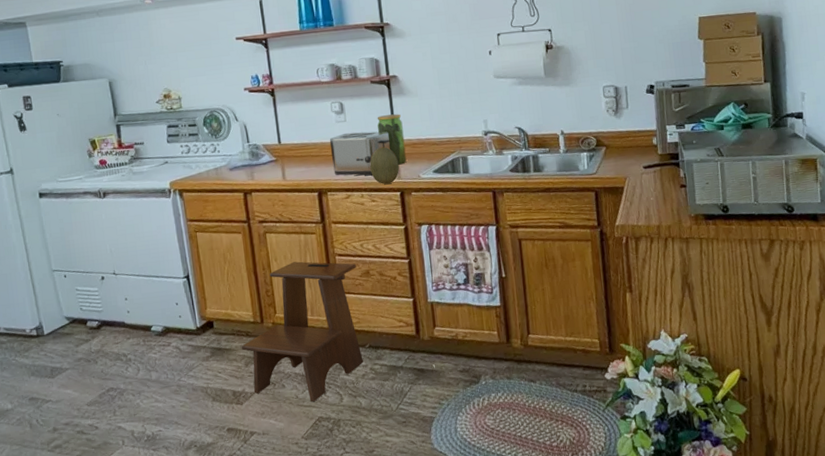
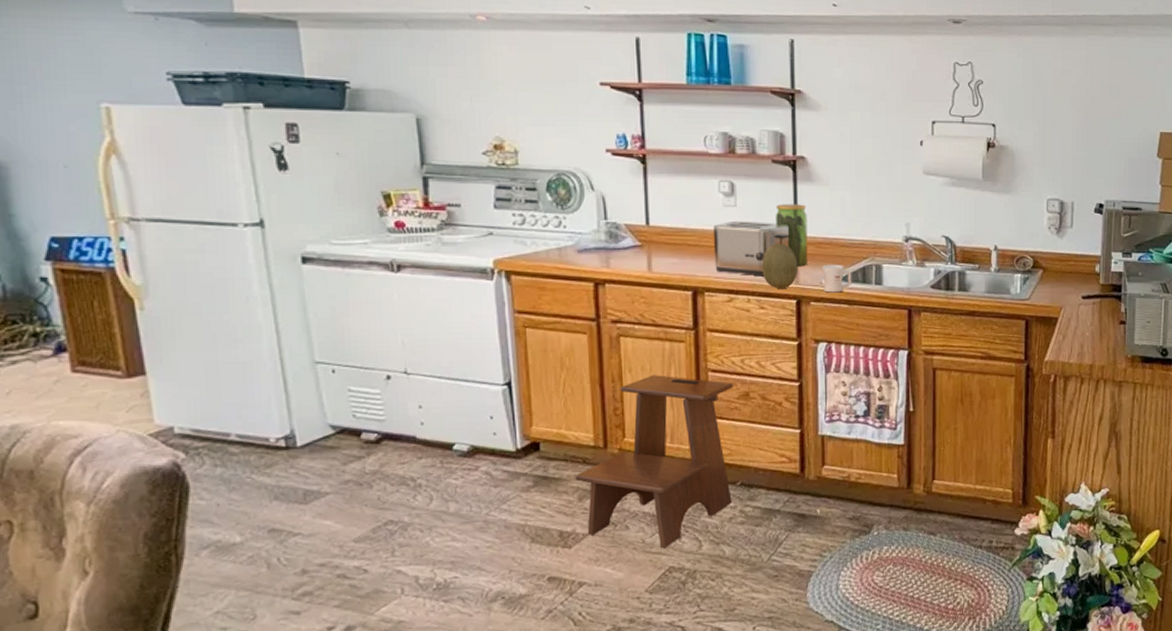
mug: none [418,159,444,184] -> present [821,264,852,293]

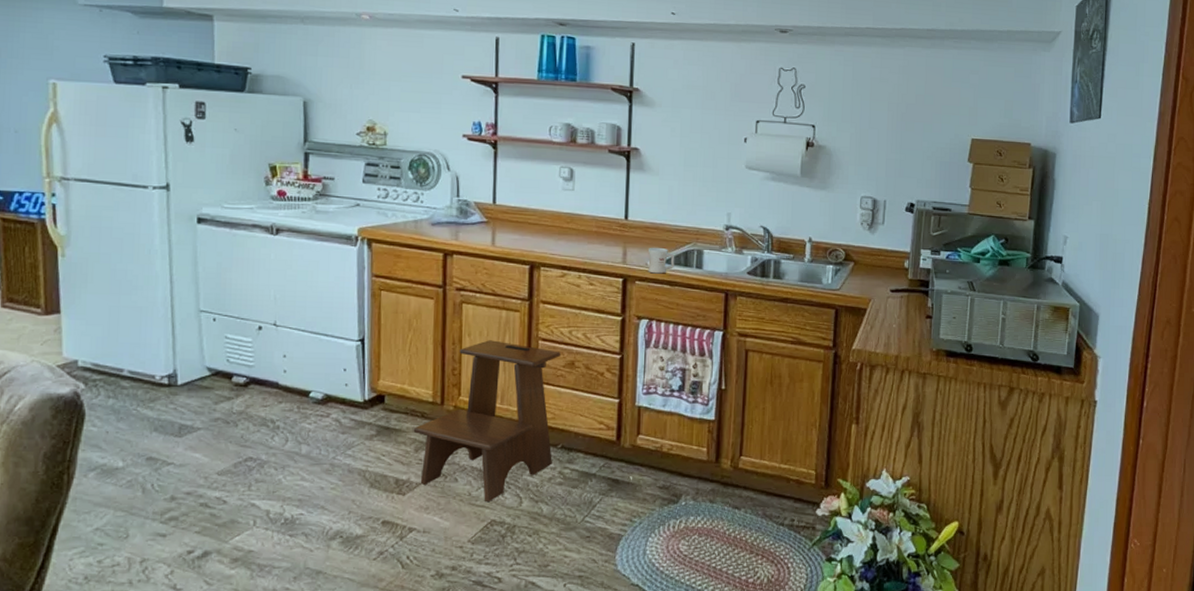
toaster: present [712,220,789,277] -> none [551,203,620,256]
fruit: present [762,243,798,288] -> none [593,225,626,267]
jar: present [775,204,808,267] -> none [608,190,637,248]

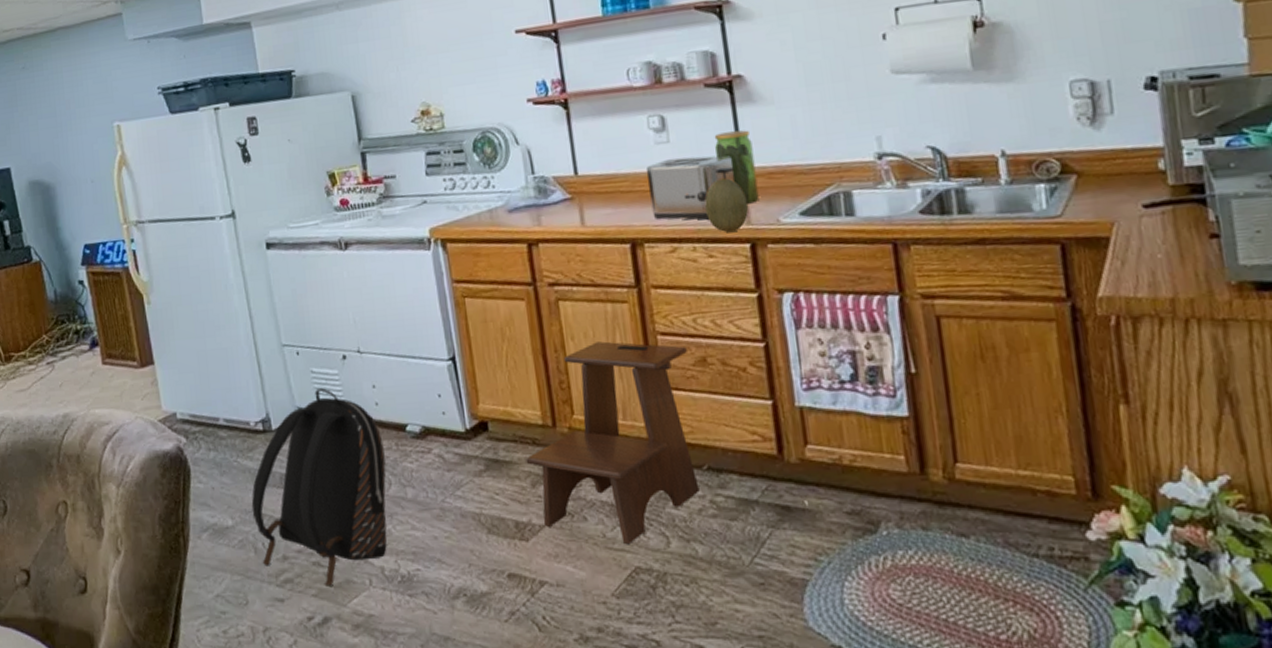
backpack: none [145,353,286,525] -> present [251,388,387,586]
toaster: none [551,203,620,256] -> present [645,155,734,220]
fruit: none [593,225,626,267] -> present [705,178,748,232]
jar: none [608,190,637,248] -> present [714,130,759,204]
mug: present [647,247,675,274] -> none [776,196,817,232]

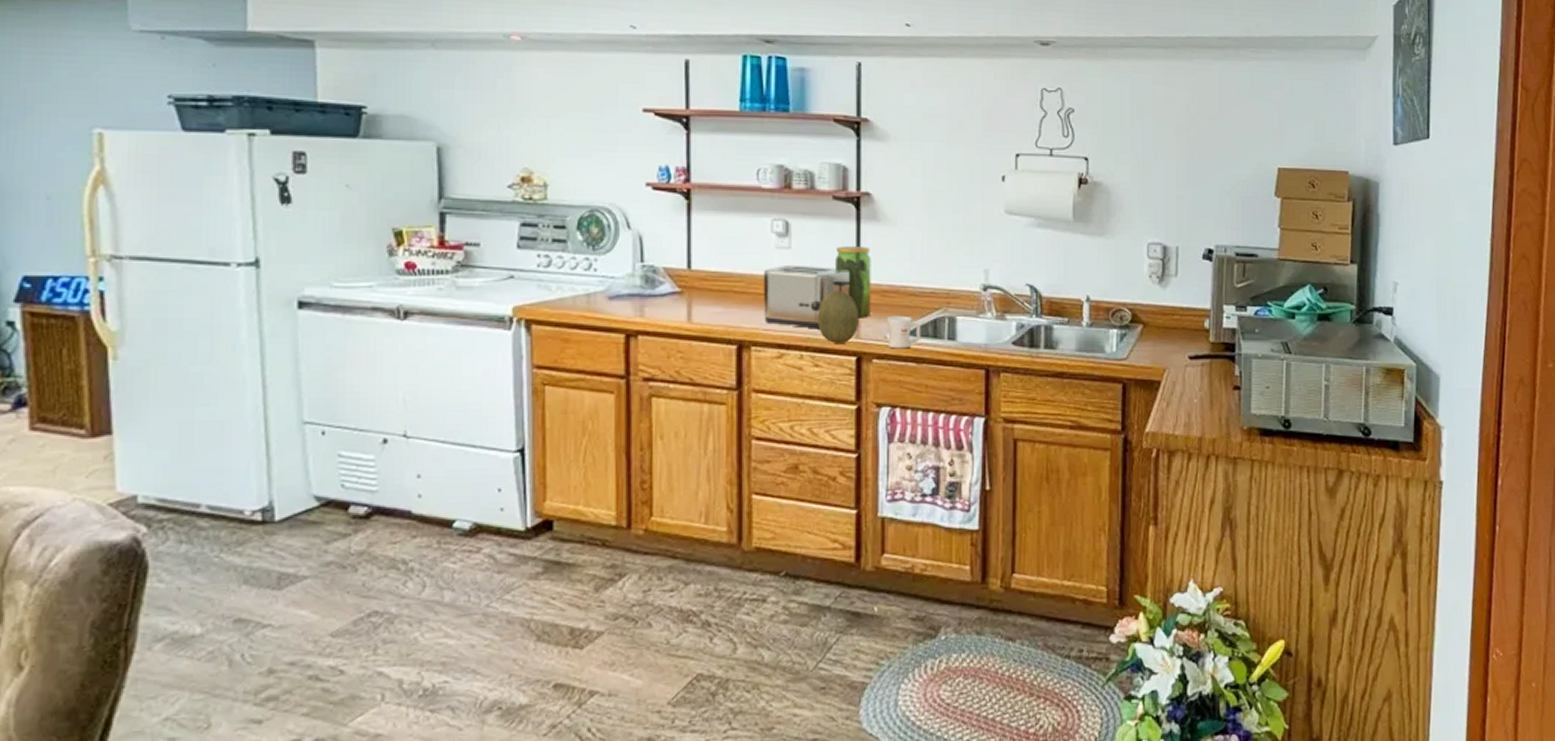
backpack: present [251,388,387,586] -> none [232,475,422,704]
step stool: present [525,341,700,545] -> none [592,442,780,652]
mug: none [776,196,817,232] -> present [886,315,921,349]

